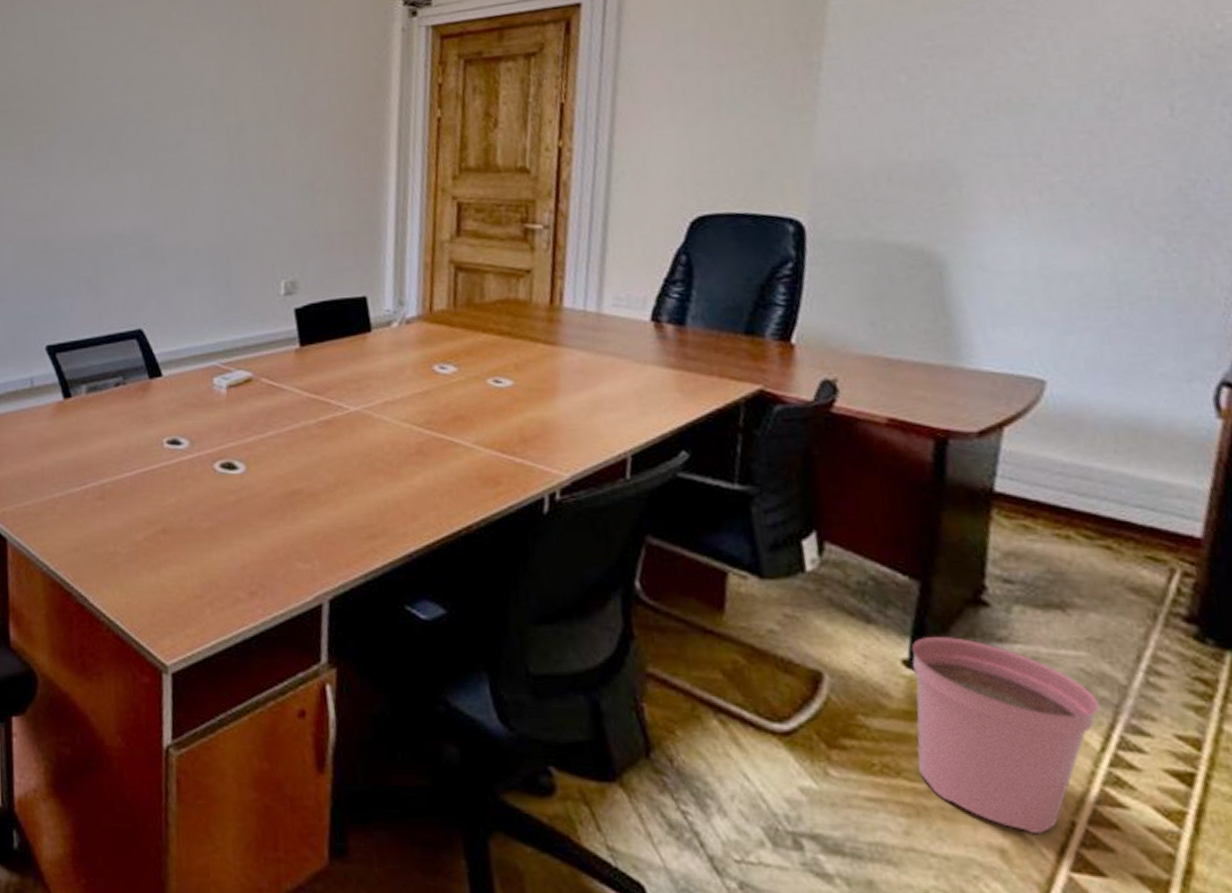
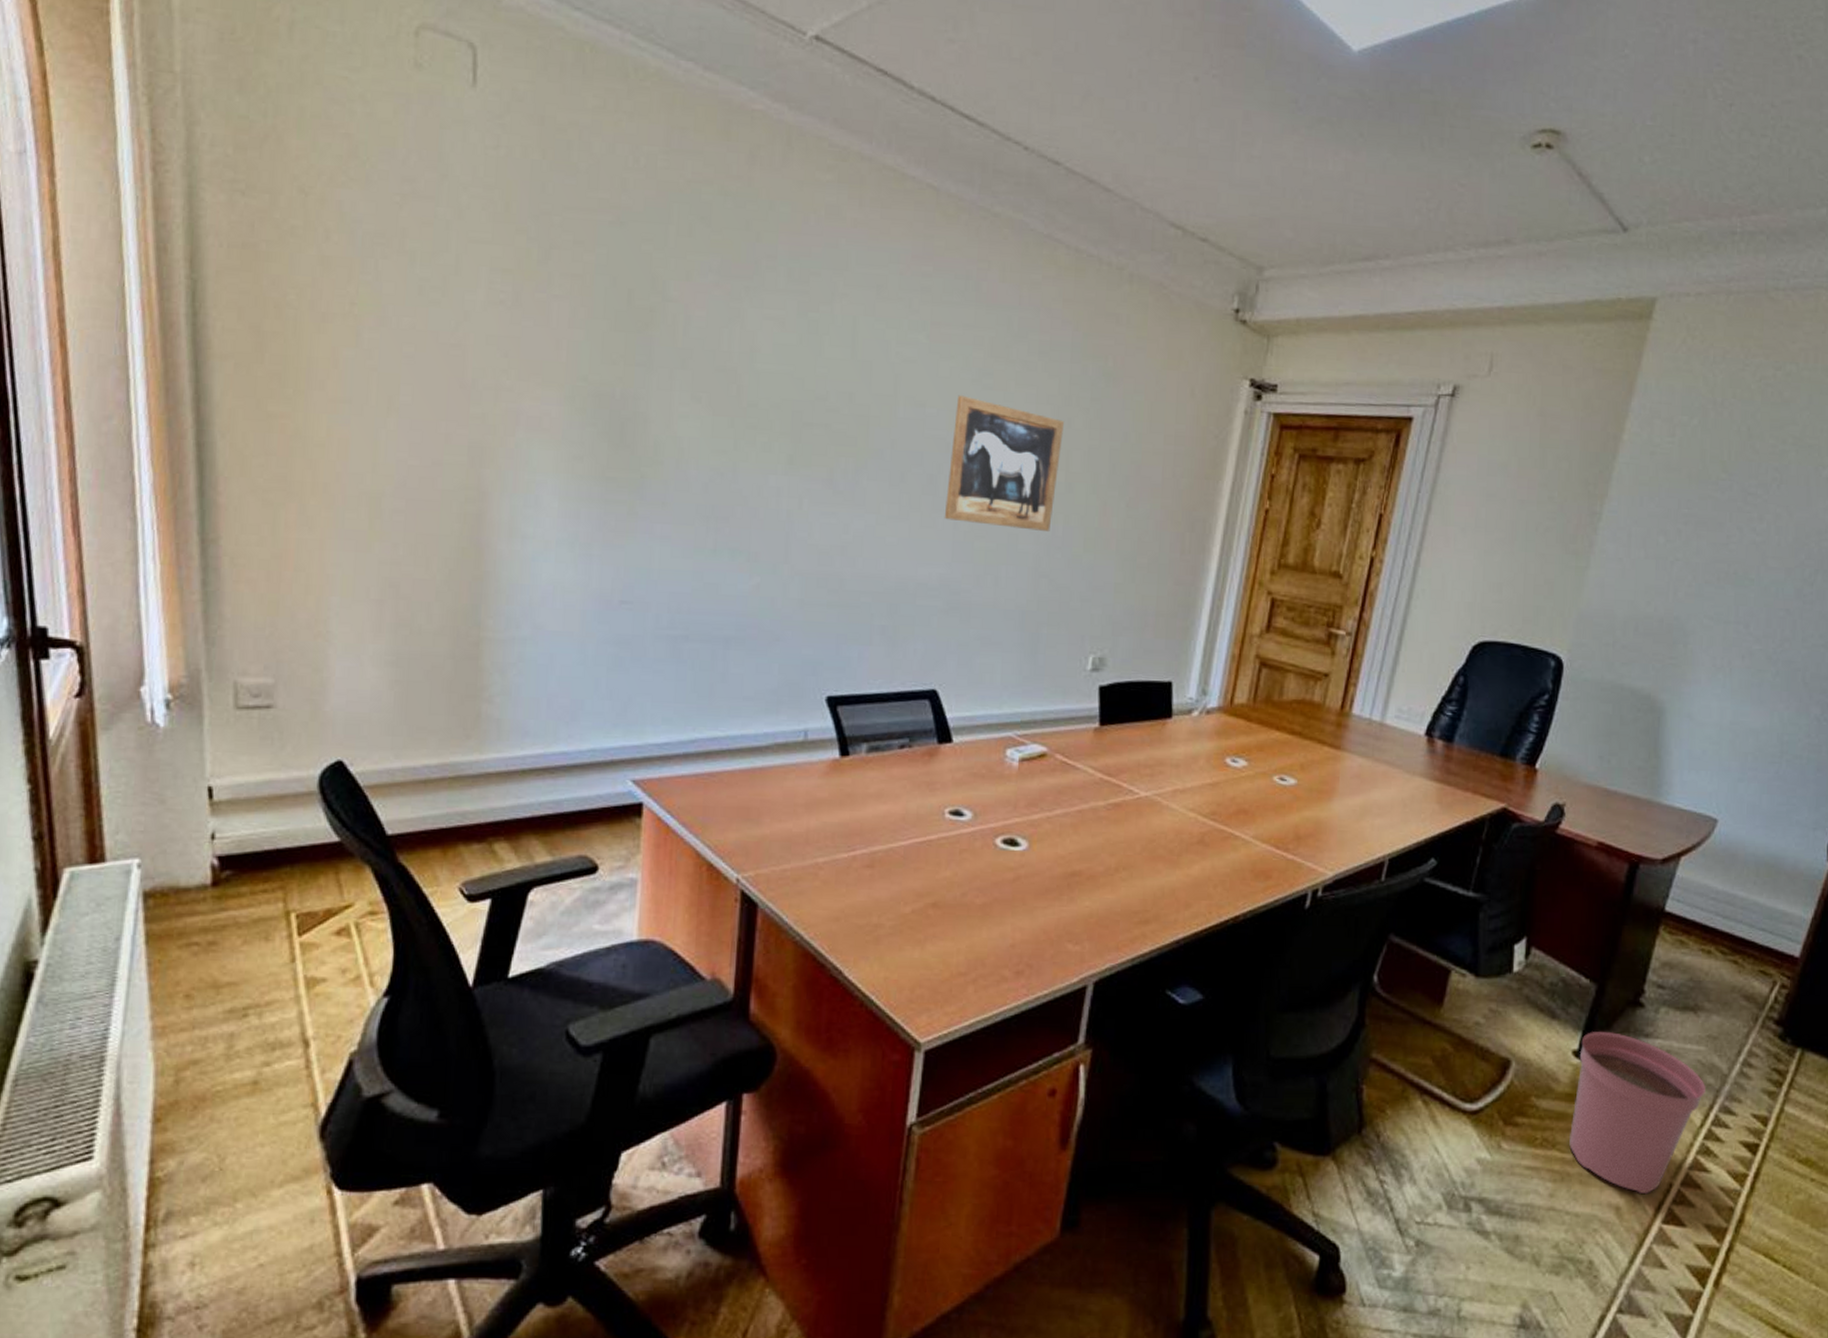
wall art: none [129,63,229,175] -> present [944,395,1065,531]

